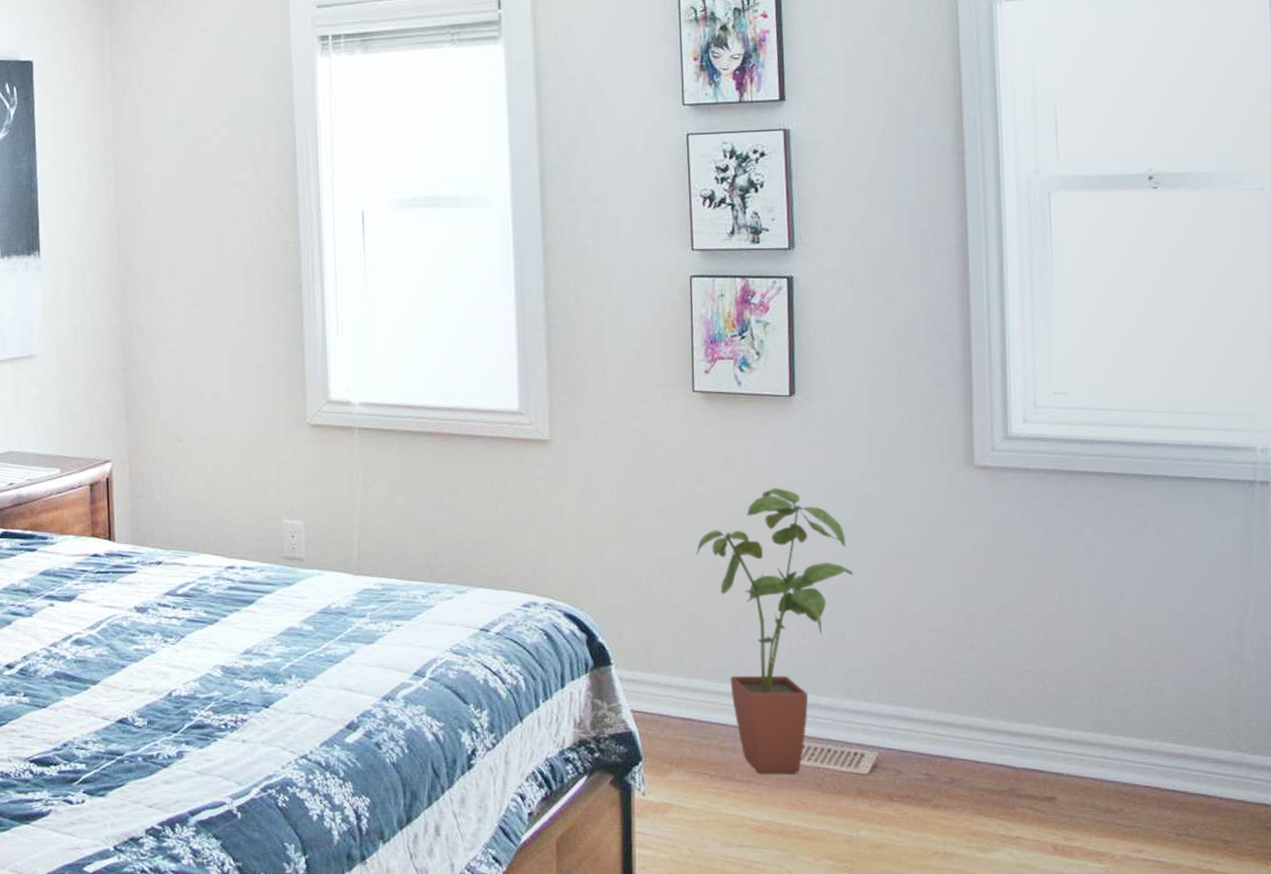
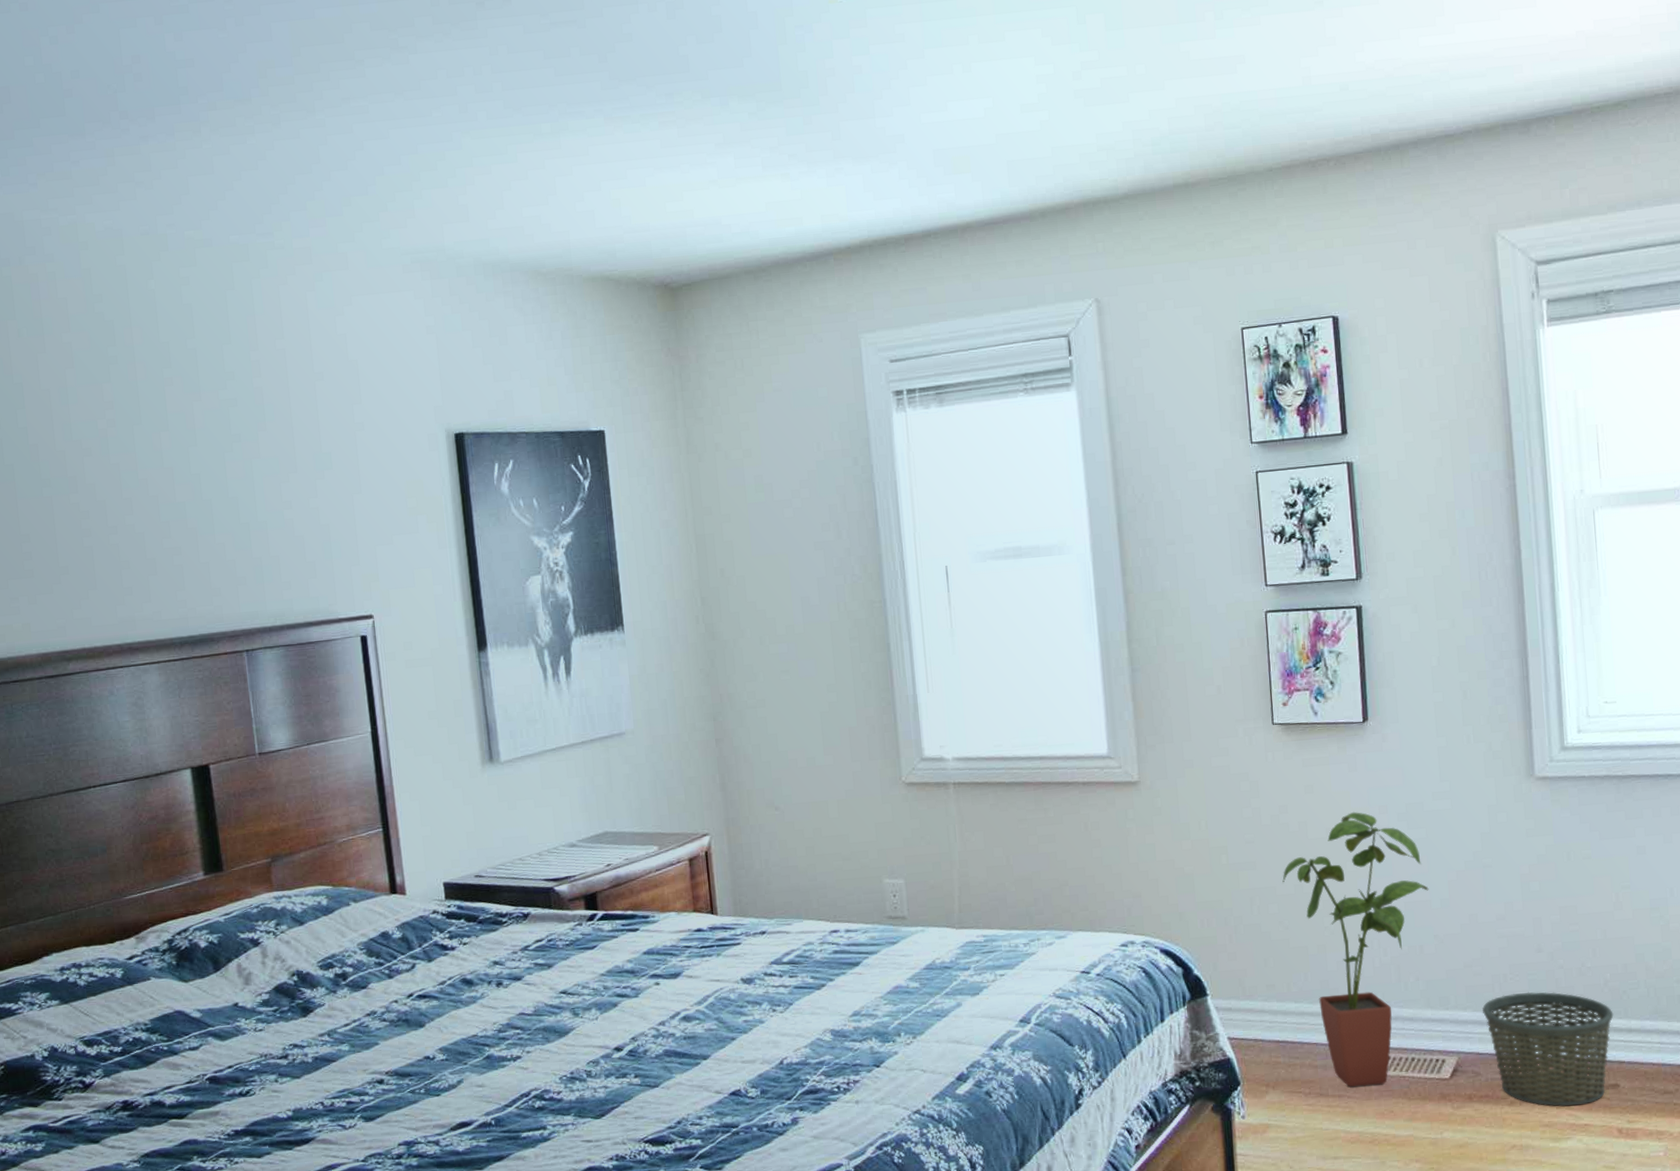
basket: none [907,690,1053,816] -> present [1482,992,1614,1106]

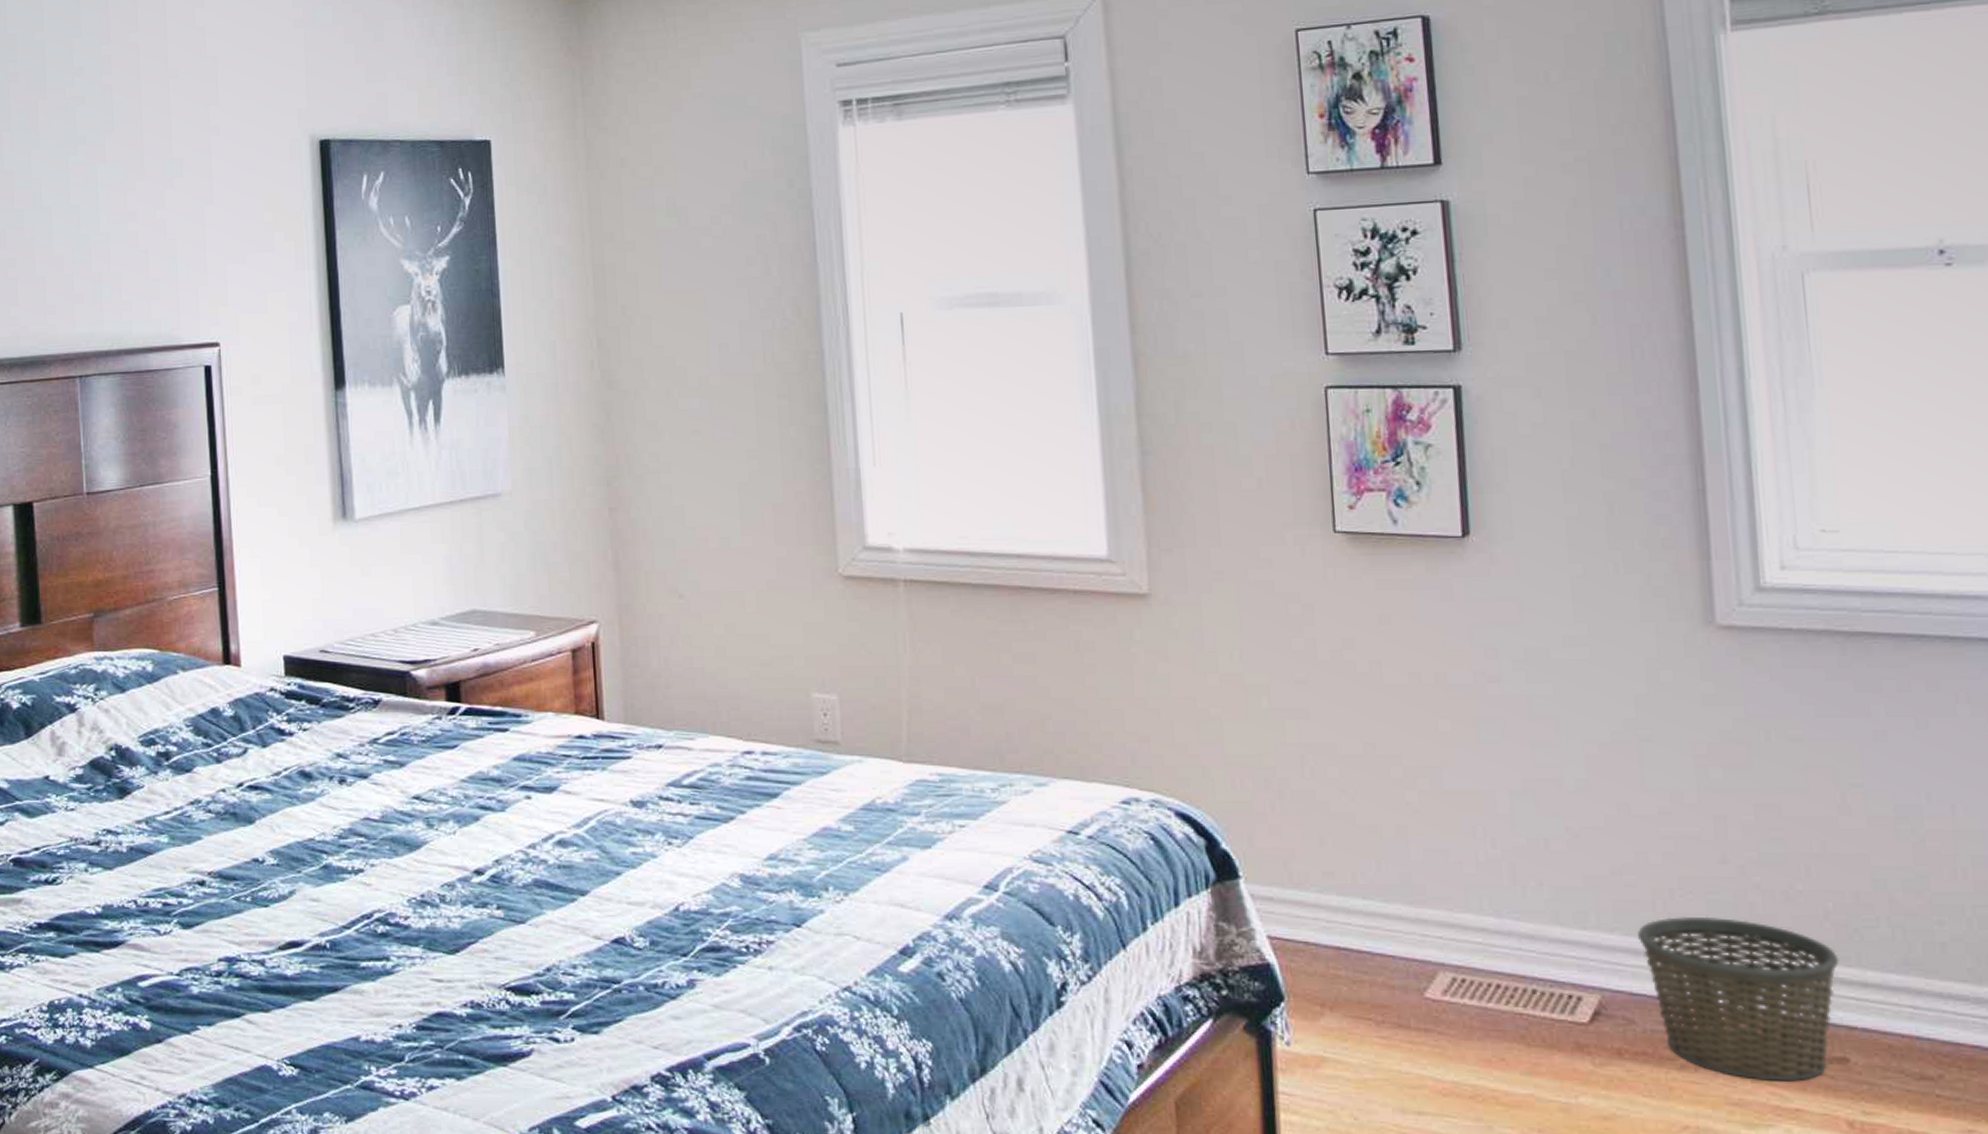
house plant: present [1282,811,1429,1087] -> none [1346,653,1558,1022]

